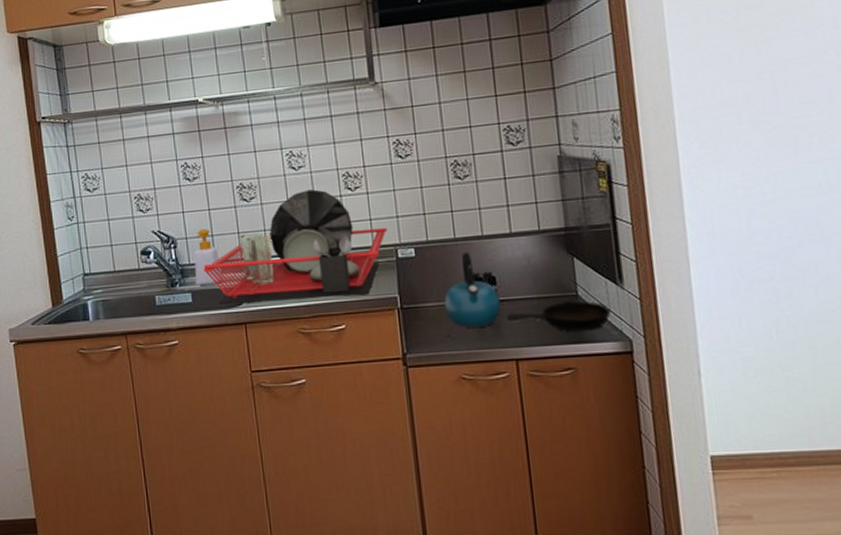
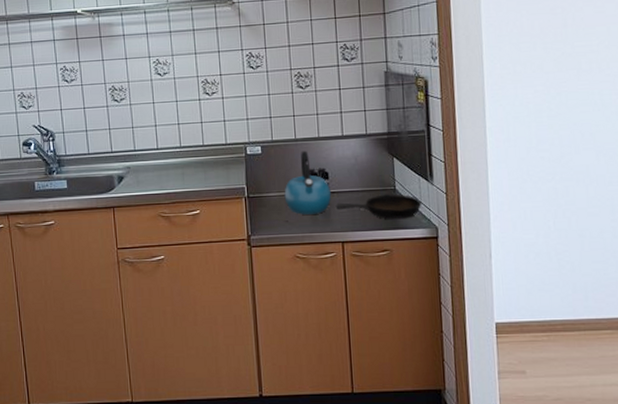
soap bottle: present [194,228,223,286] -> none [70,124,95,174]
dish rack: present [203,189,387,306] -> none [78,93,238,192]

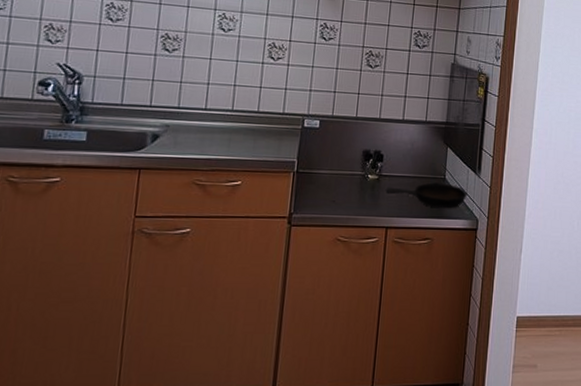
kettle: present [284,150,332,215] -> none [335,130,384,197]

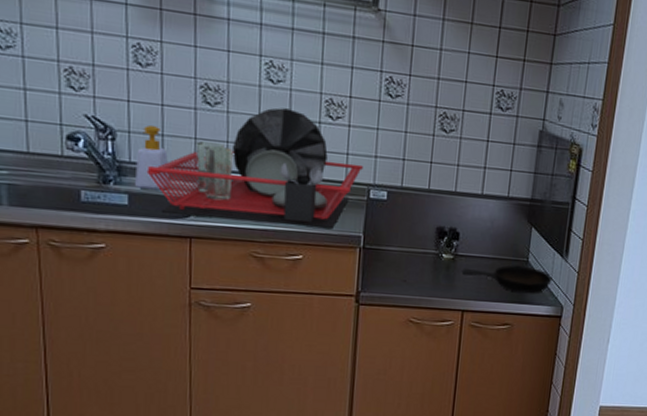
soap bottle: none [94,70,127,127] -> present [135,124,170,190]
dish rack: none [106,52,299,156] -> present [146,108,363,230]

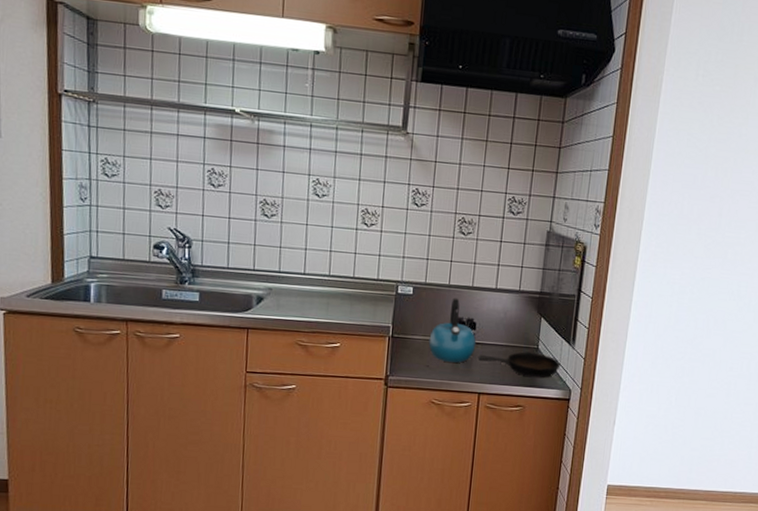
soap bottle: present [135,124,170,190] -> none [205,234,233,289]
dish rack: present [146,108,363,230] -> none [214,217,392,321]
kettle: none [405,204,460,277] -> present [428,298,476,363]

